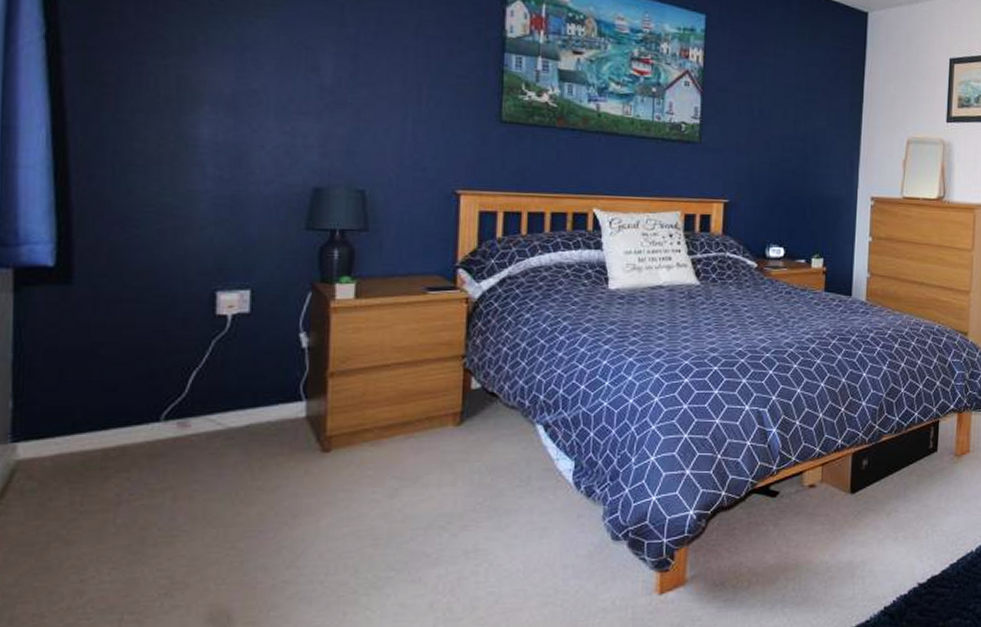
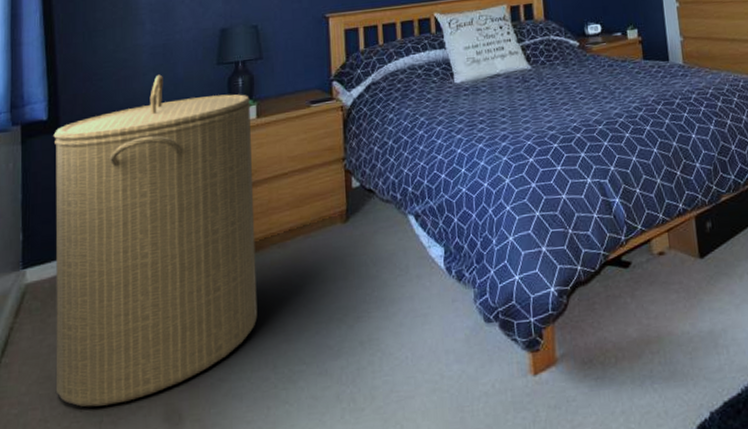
laundry hamper: none [58,231,349,604] -> present [53,74,258,407]

